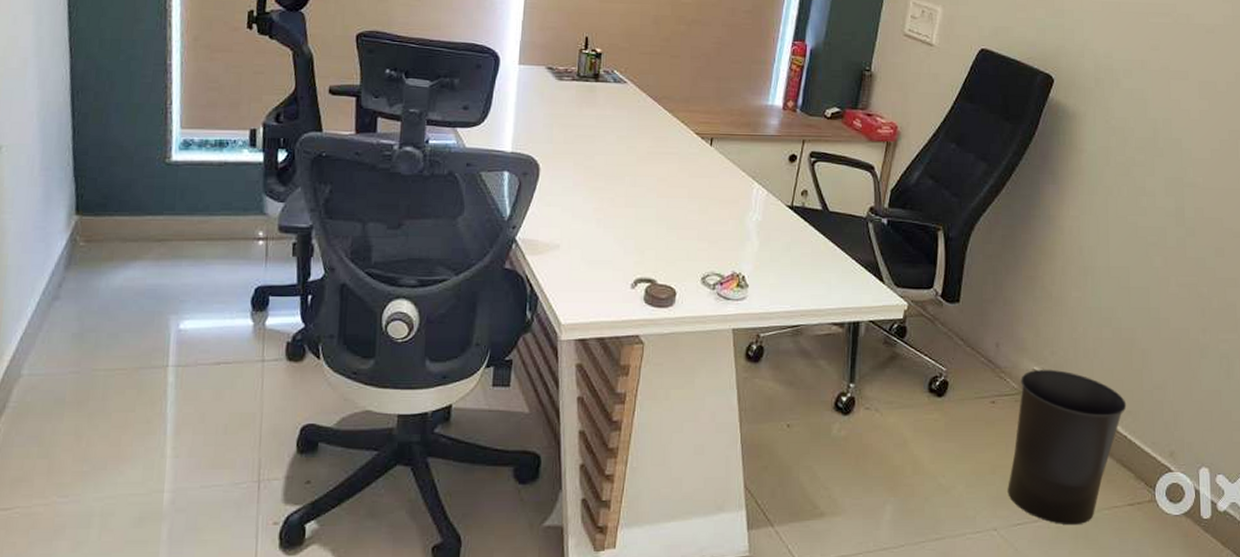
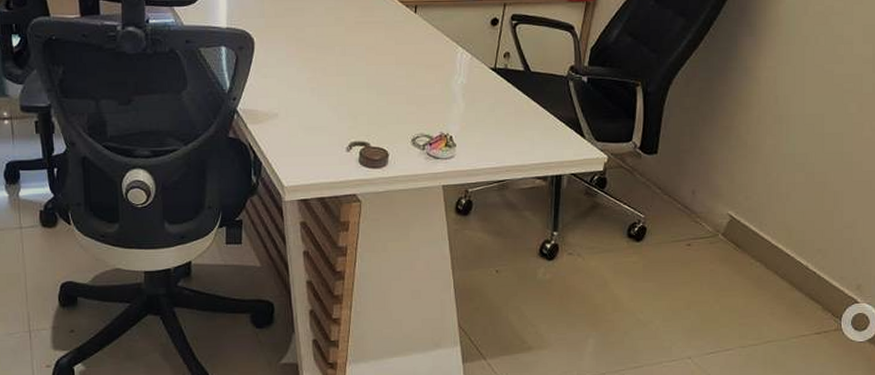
waste bin: present [1008,369,1127,524] -> none [702,213,817,352]

